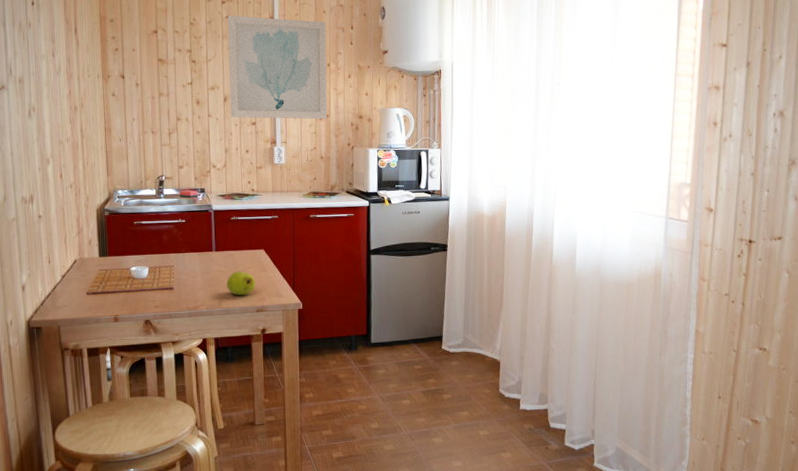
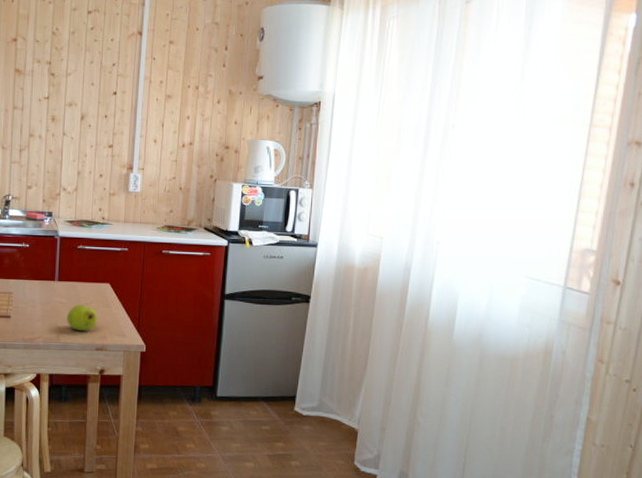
wall art: present [228,15,328,120] -> none [87,26,199,147]

